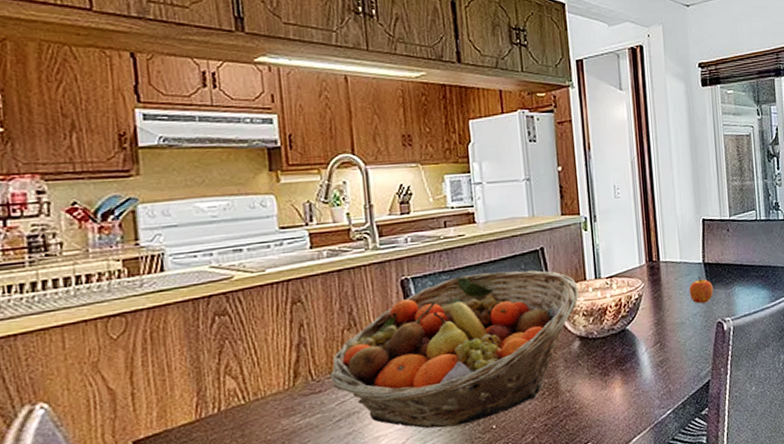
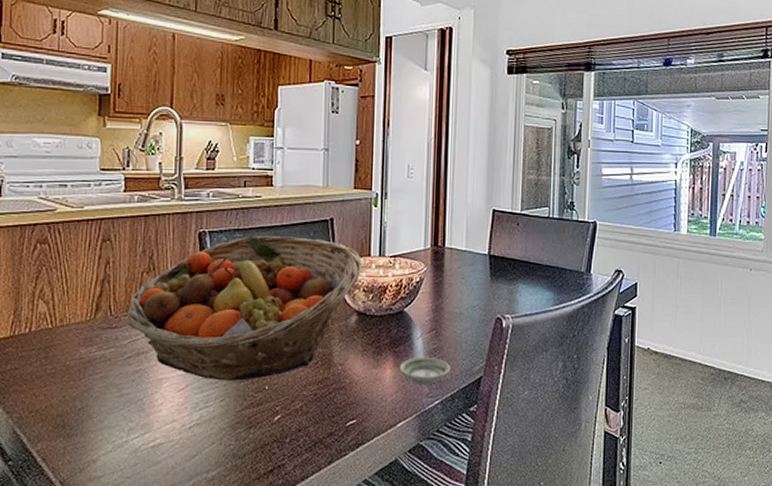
saucer: none [627,369,679,398] -> present [399,358,451,386]
apple: present [689,276,713,304] -> none [471,268,496,296]

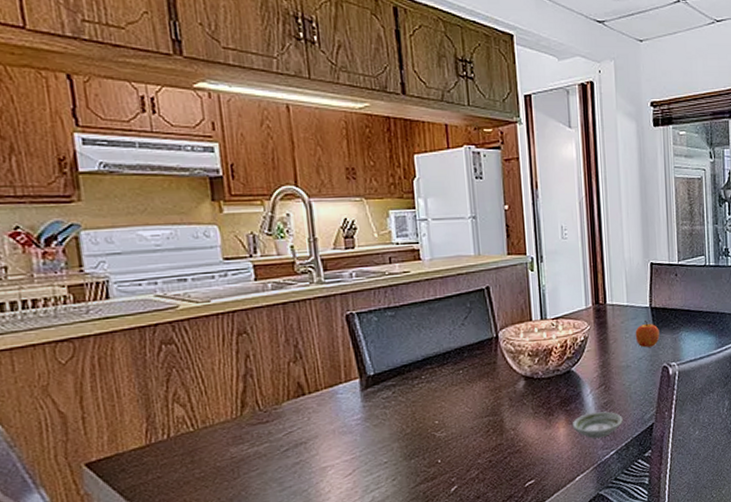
fruit basket: present [126,236,362,381] -> none [277,309,524,461]
apple: none [471,268,496,296] -> present [635,321,660,348]

